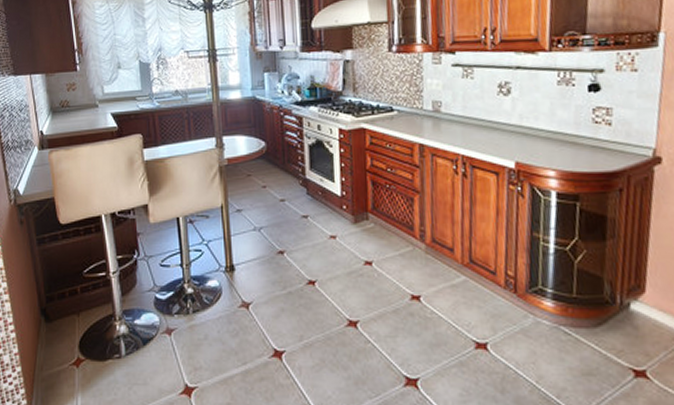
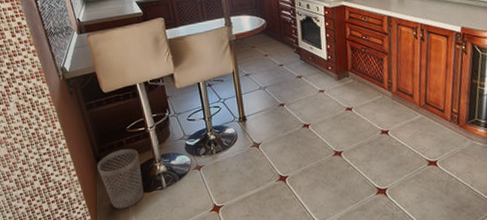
wastebasket: none [41,299,97,382] -> present [97,148,144,209]

